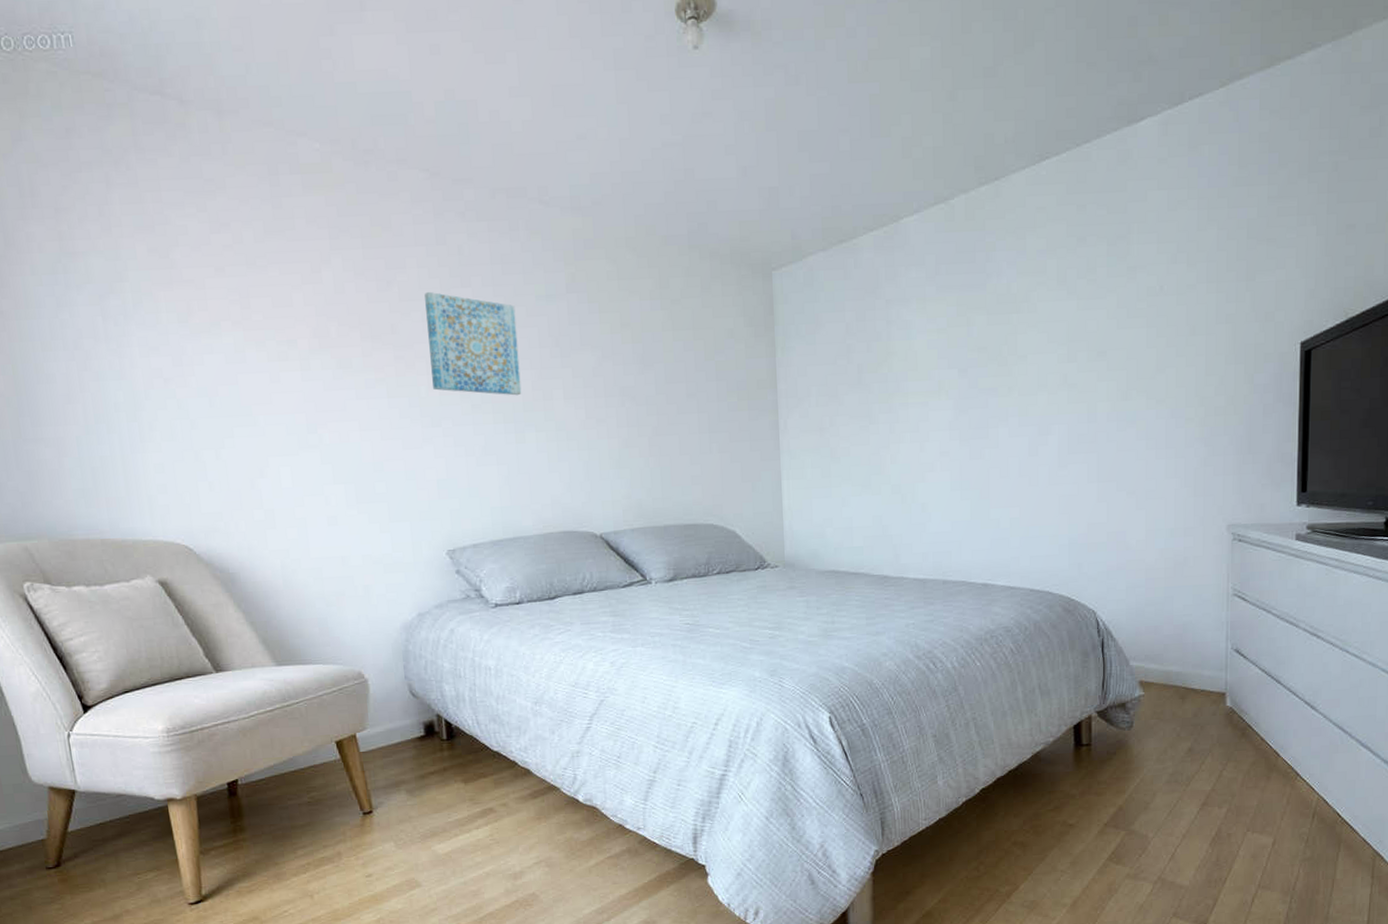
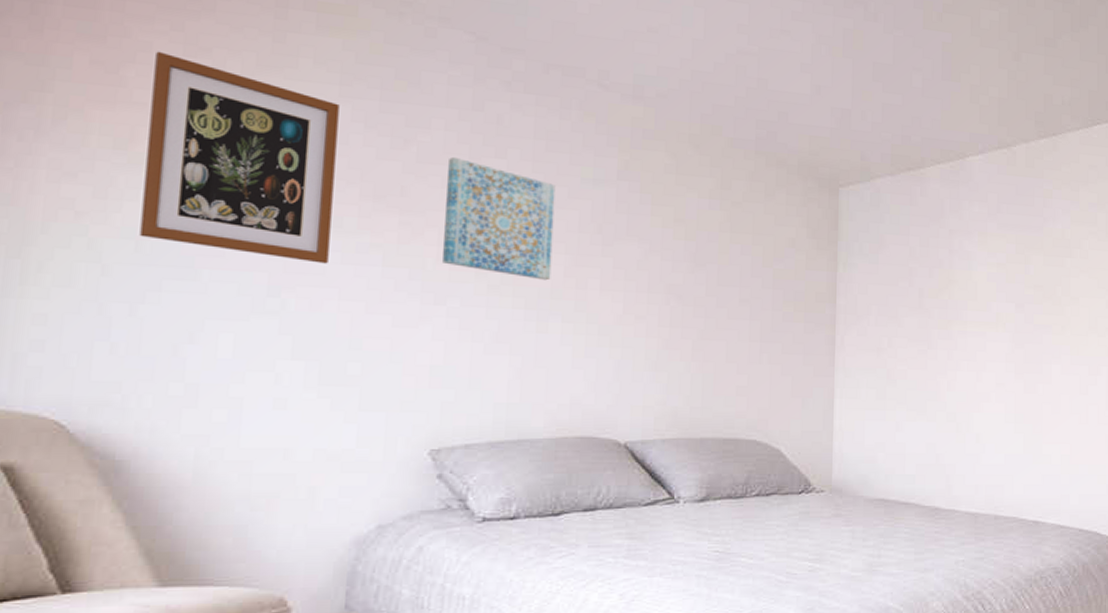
wall art: none [191,232,347,401] -> present [139,51,340,264]

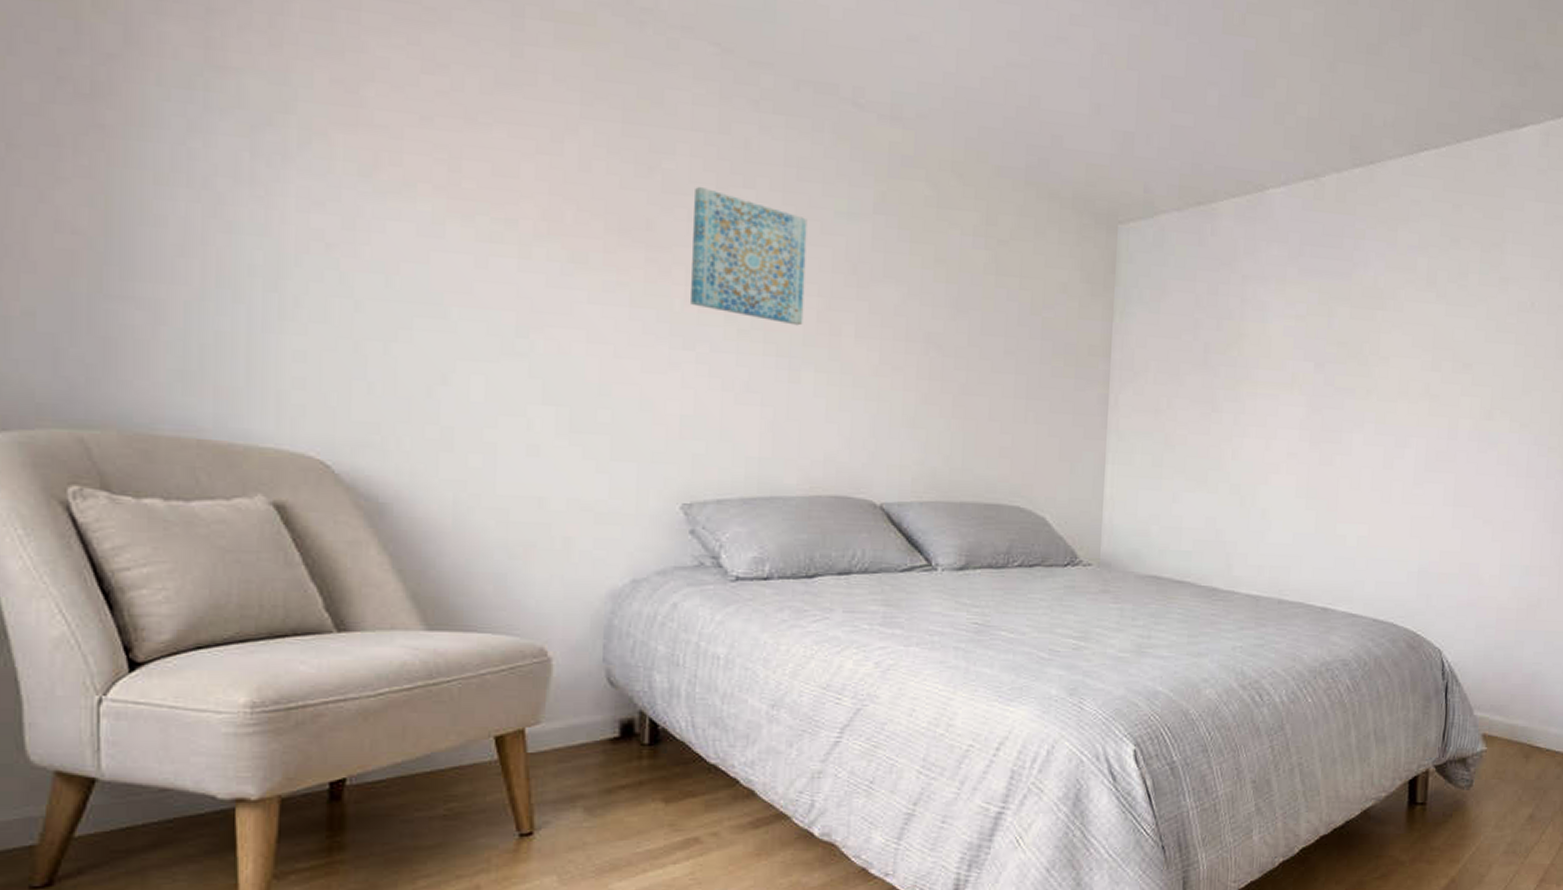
wall art: present [139,51,340,264] -> none [389,68,581,303]

